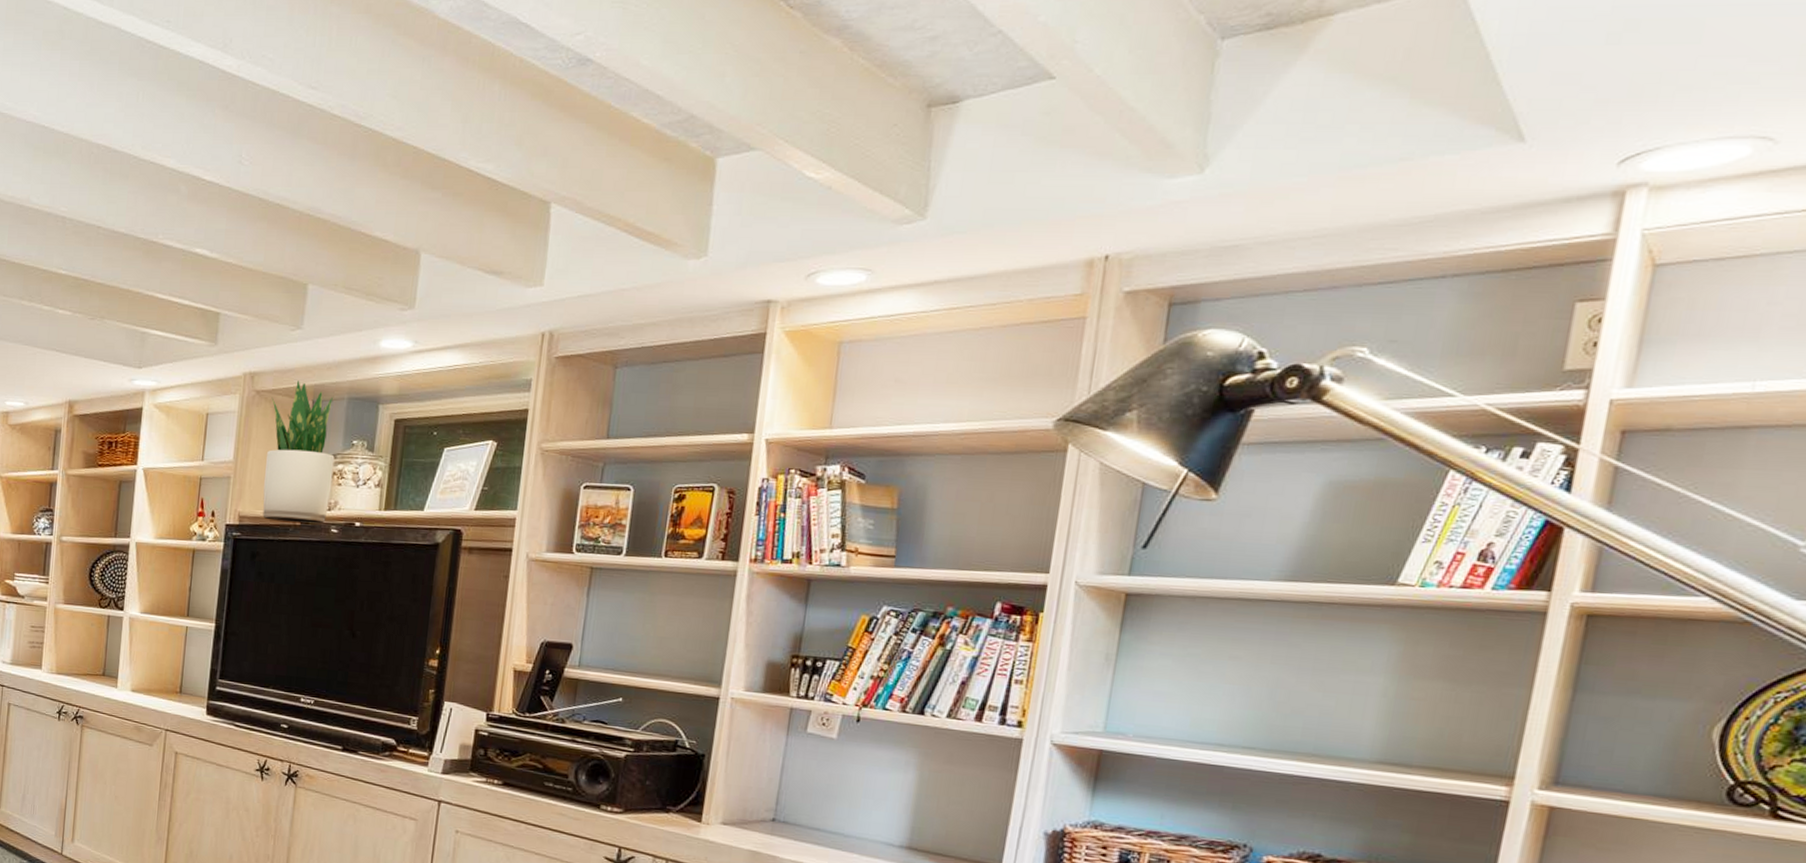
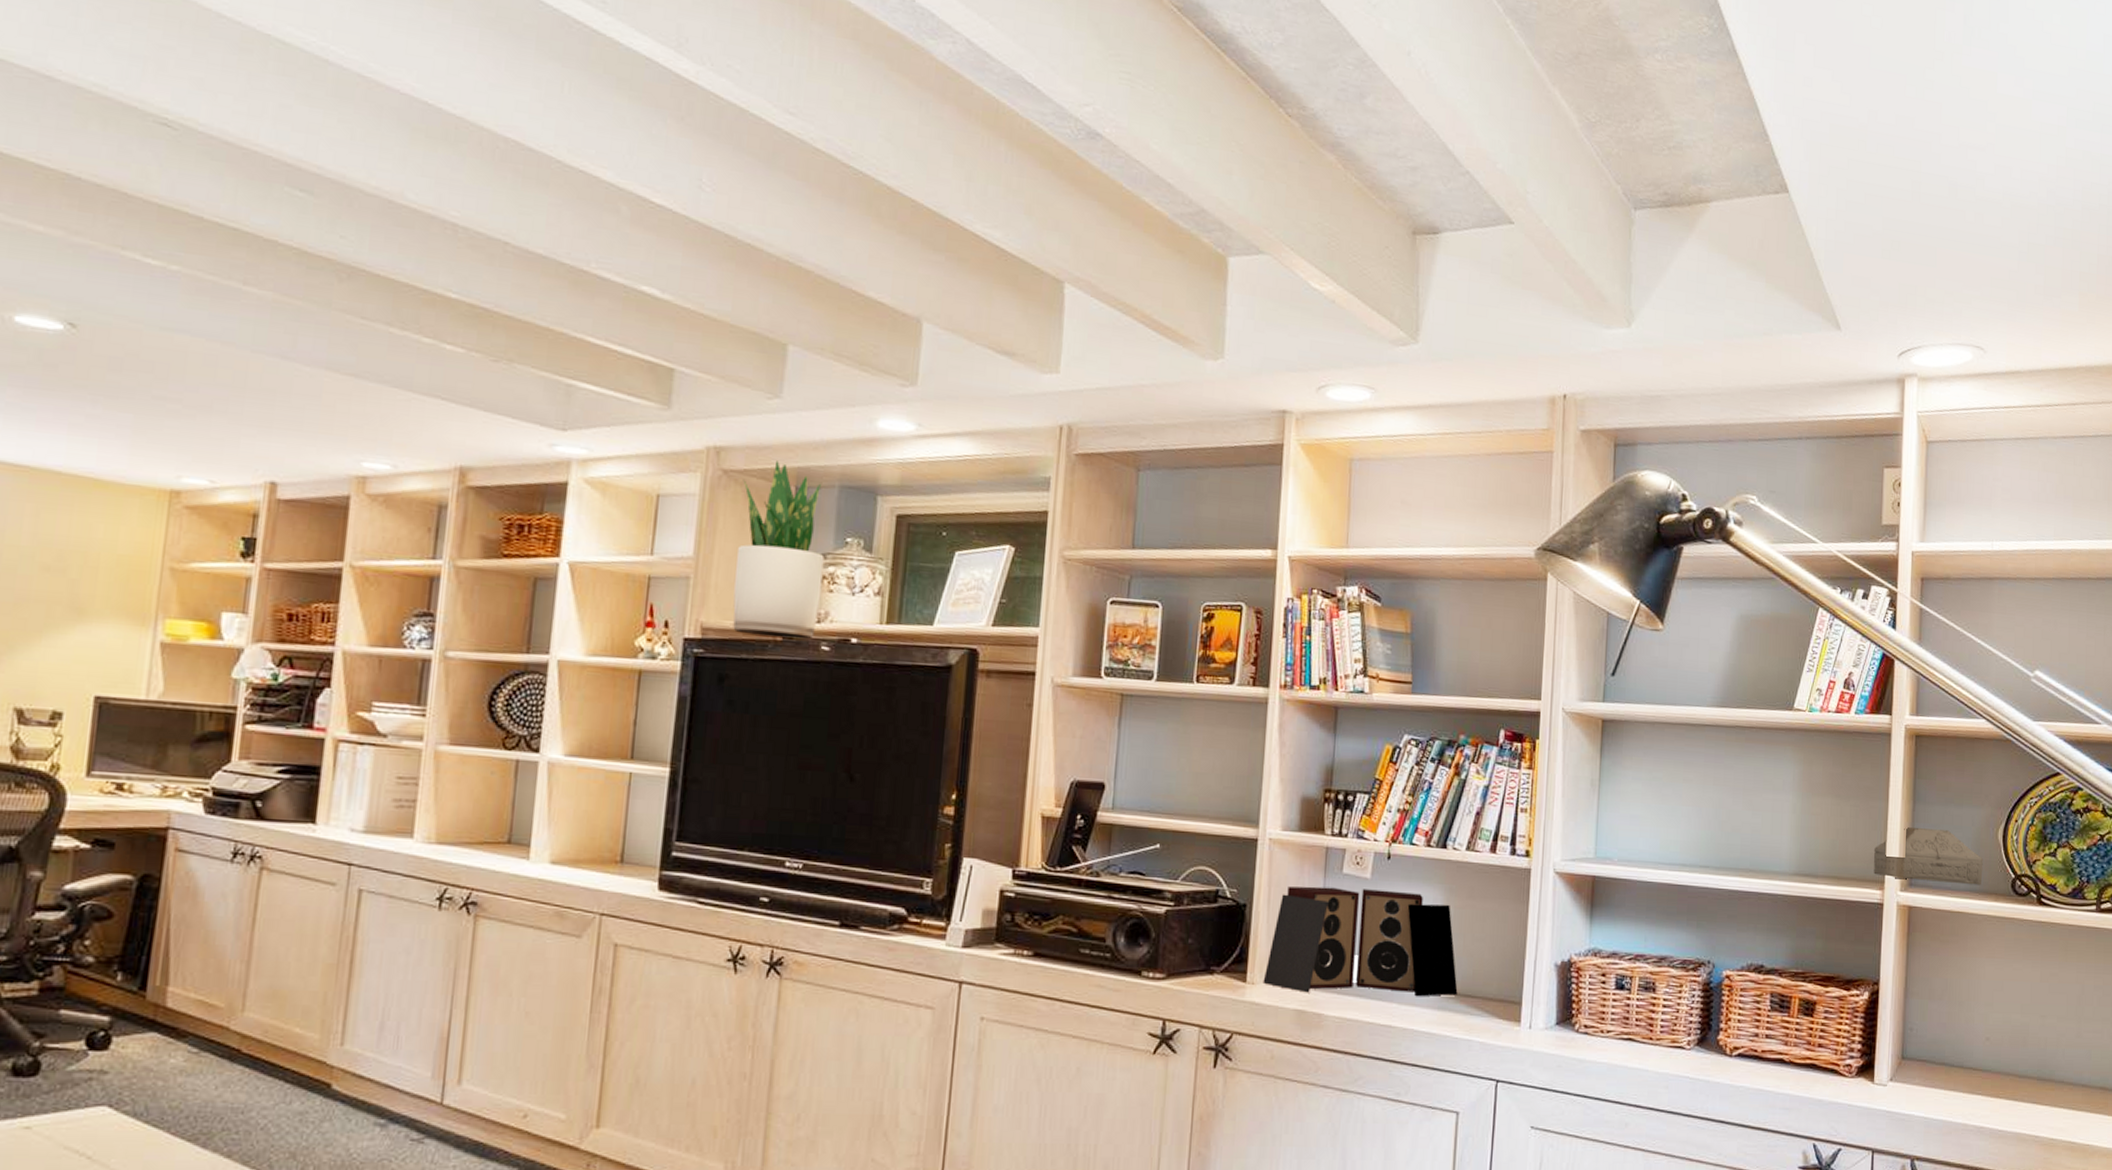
speaker: none [718,741,928,853] -> present [1263,886,1458,997]
decorative box: none [1499,718,1682,790] -> present [1873,826,1983,886]

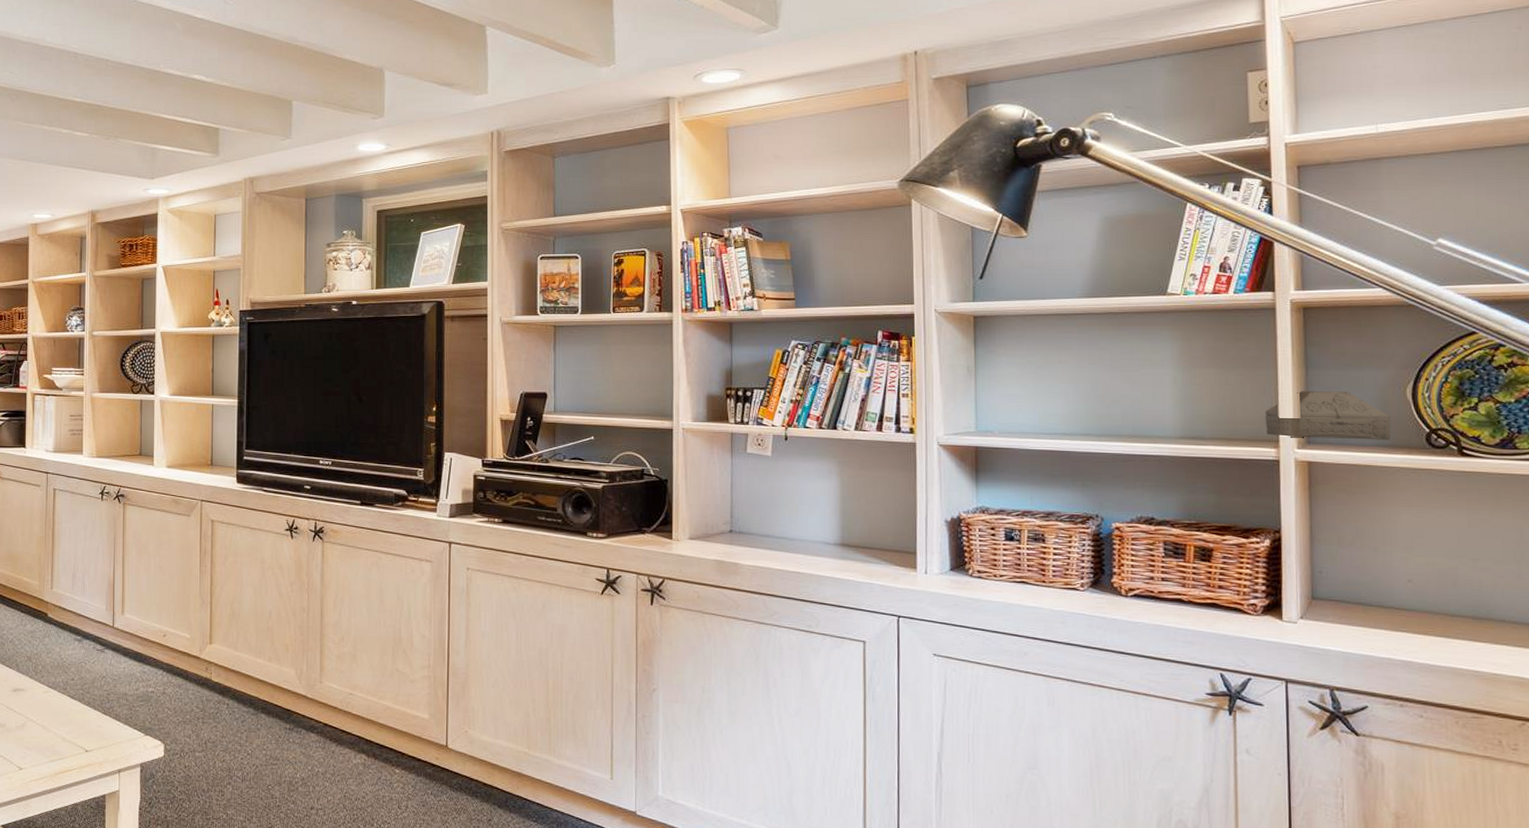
planter: present [733,461,825,639] -> none [269,182,329,305]
speaker: present [1263,886,1458,997] -> none [686,464,856,549]

